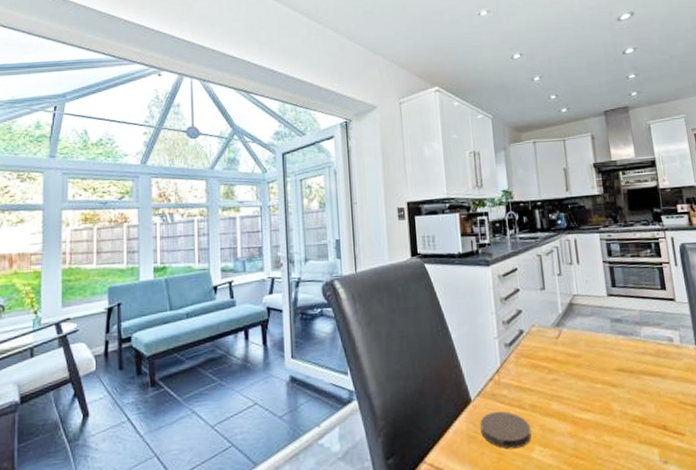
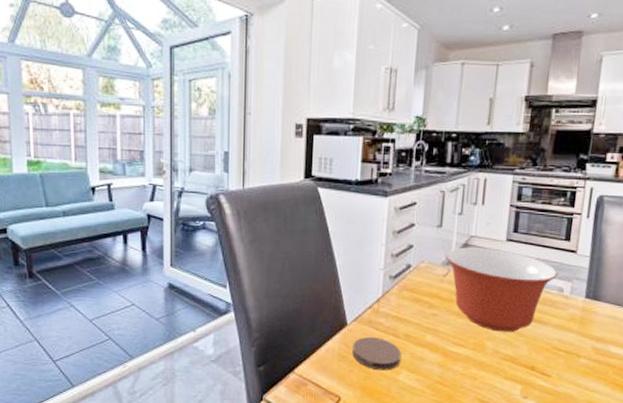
mixing bowl: none [553,305,664,391] -> present [445,247,558,332]

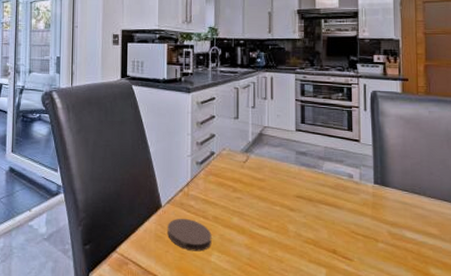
mixing bowl: present [445,247,558,332] -> none [243,136,346,216]

